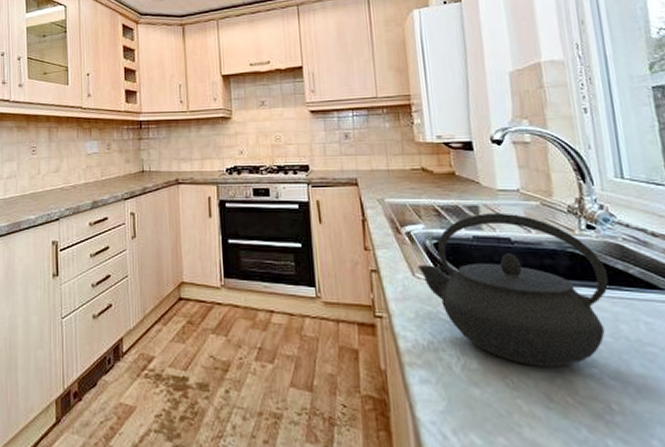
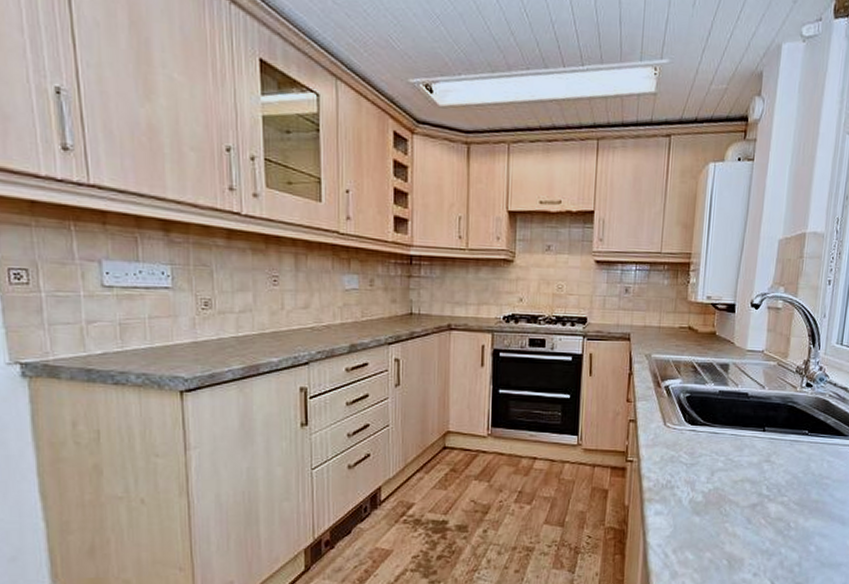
kettle: present [418,212,608,367] -> none [670,370,812,497]

